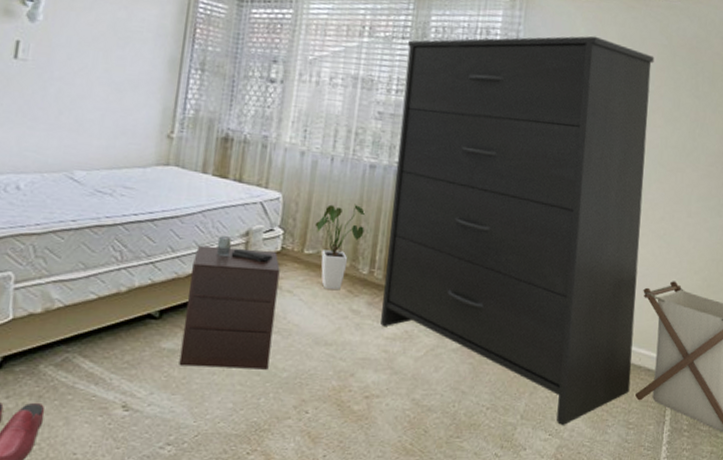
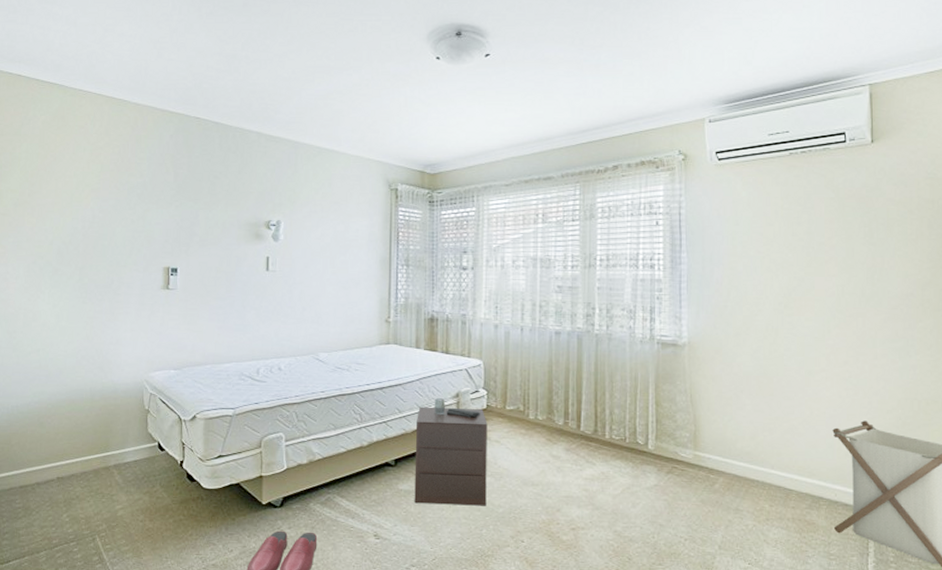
house plant: present [315,204,366,291] -> none [513,365,556,440]
dresser: present [380,36,655,425] -> none [578,198,828,555]

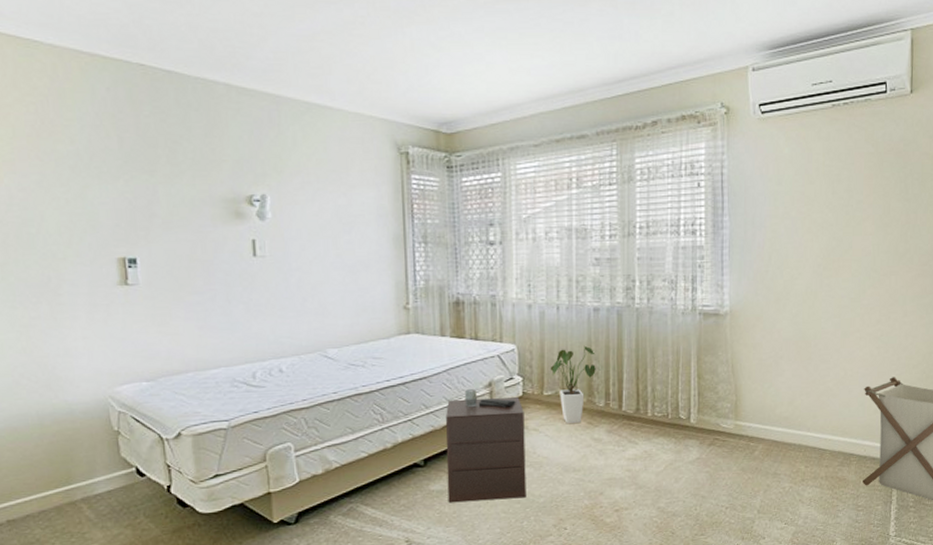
house plant: none [513,365,556,440] -> present [550,345,596,425]

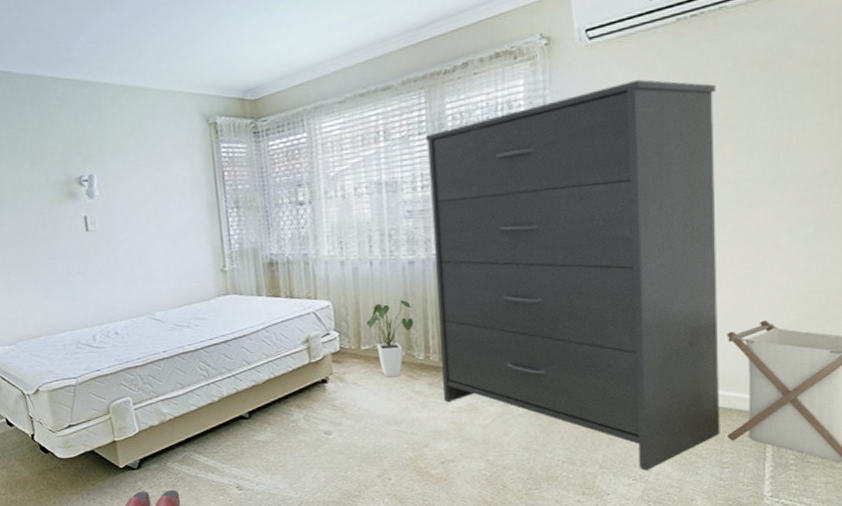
nightstand: present [445,389,526,503] -> none [266,345,349,453]
dresser: none [616,154,861,514] -> present [426,79,720,470]

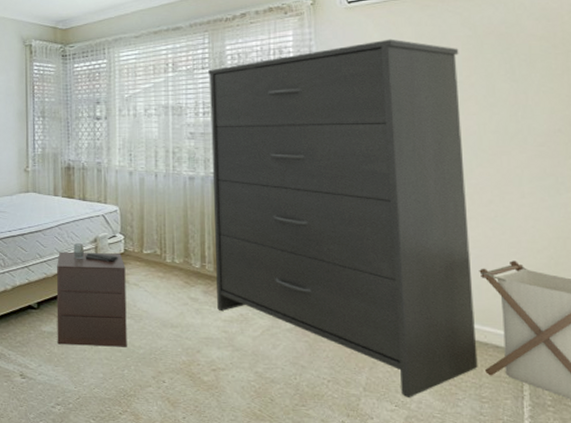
nightstand: none [266,345,349,453] -> present [56,243,127,347]
house plant: present [366,299,414,378] -> none [149,210,192,282]

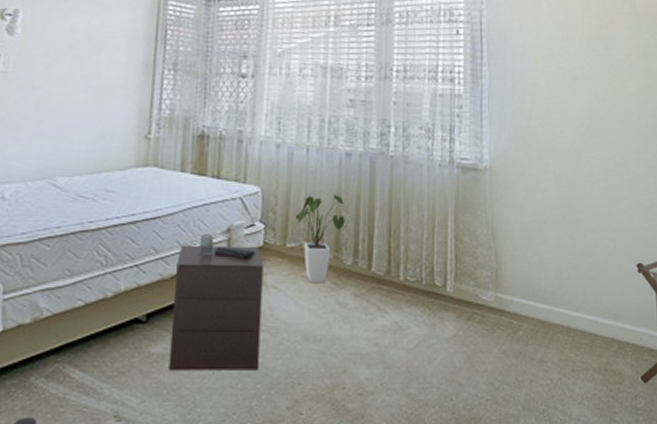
house plant: none [149,210,192,282] -> present [295,193,345,284]
dresser: present [208,39,478,397] -> none [369,9,634,414]

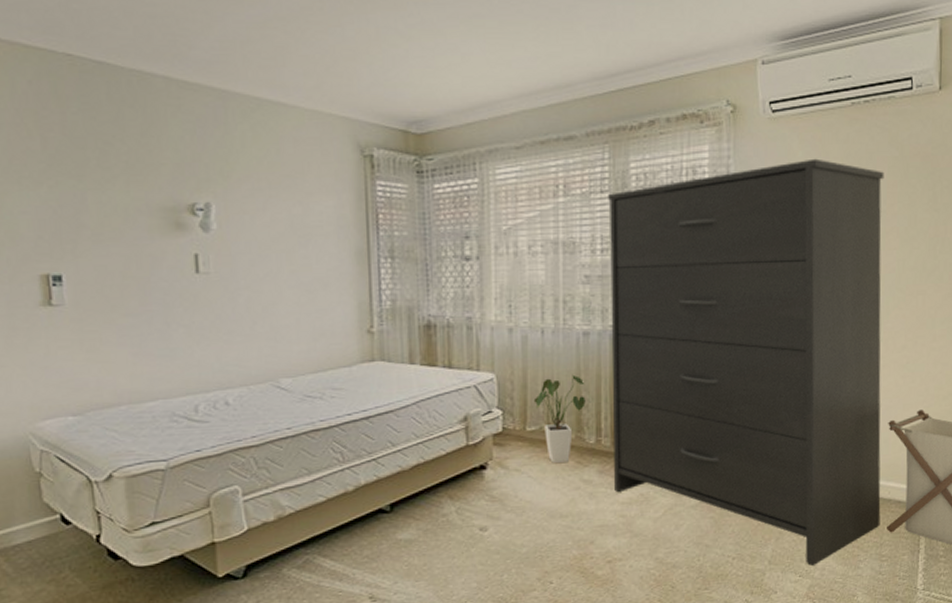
nightstand: present [169,234,264,371] -> none [415,424,507,554]
dresser: none [369,9,634,414] -> present [608,158,884,565]

